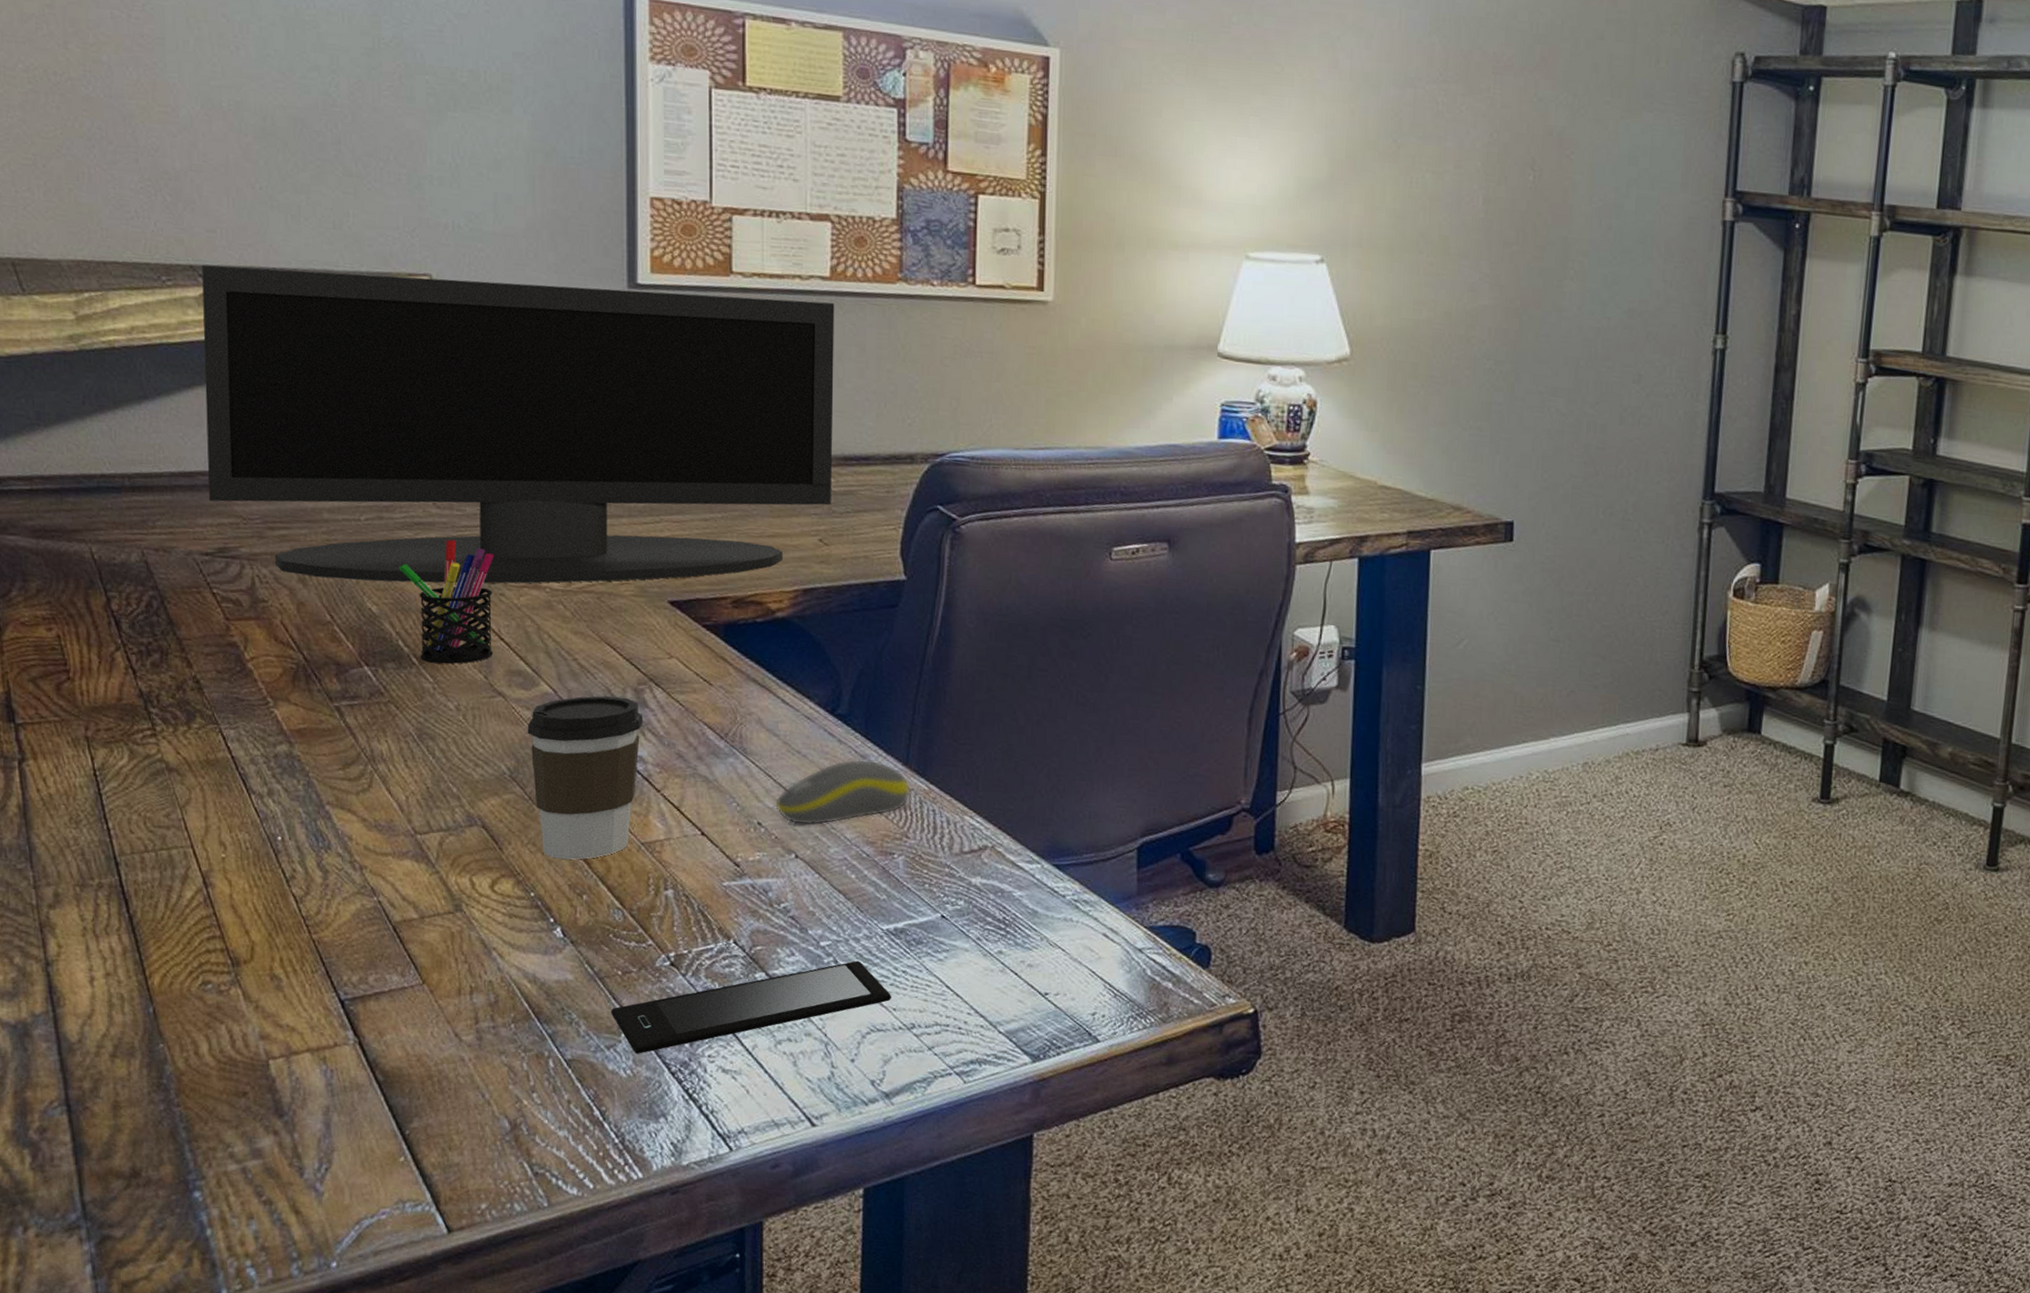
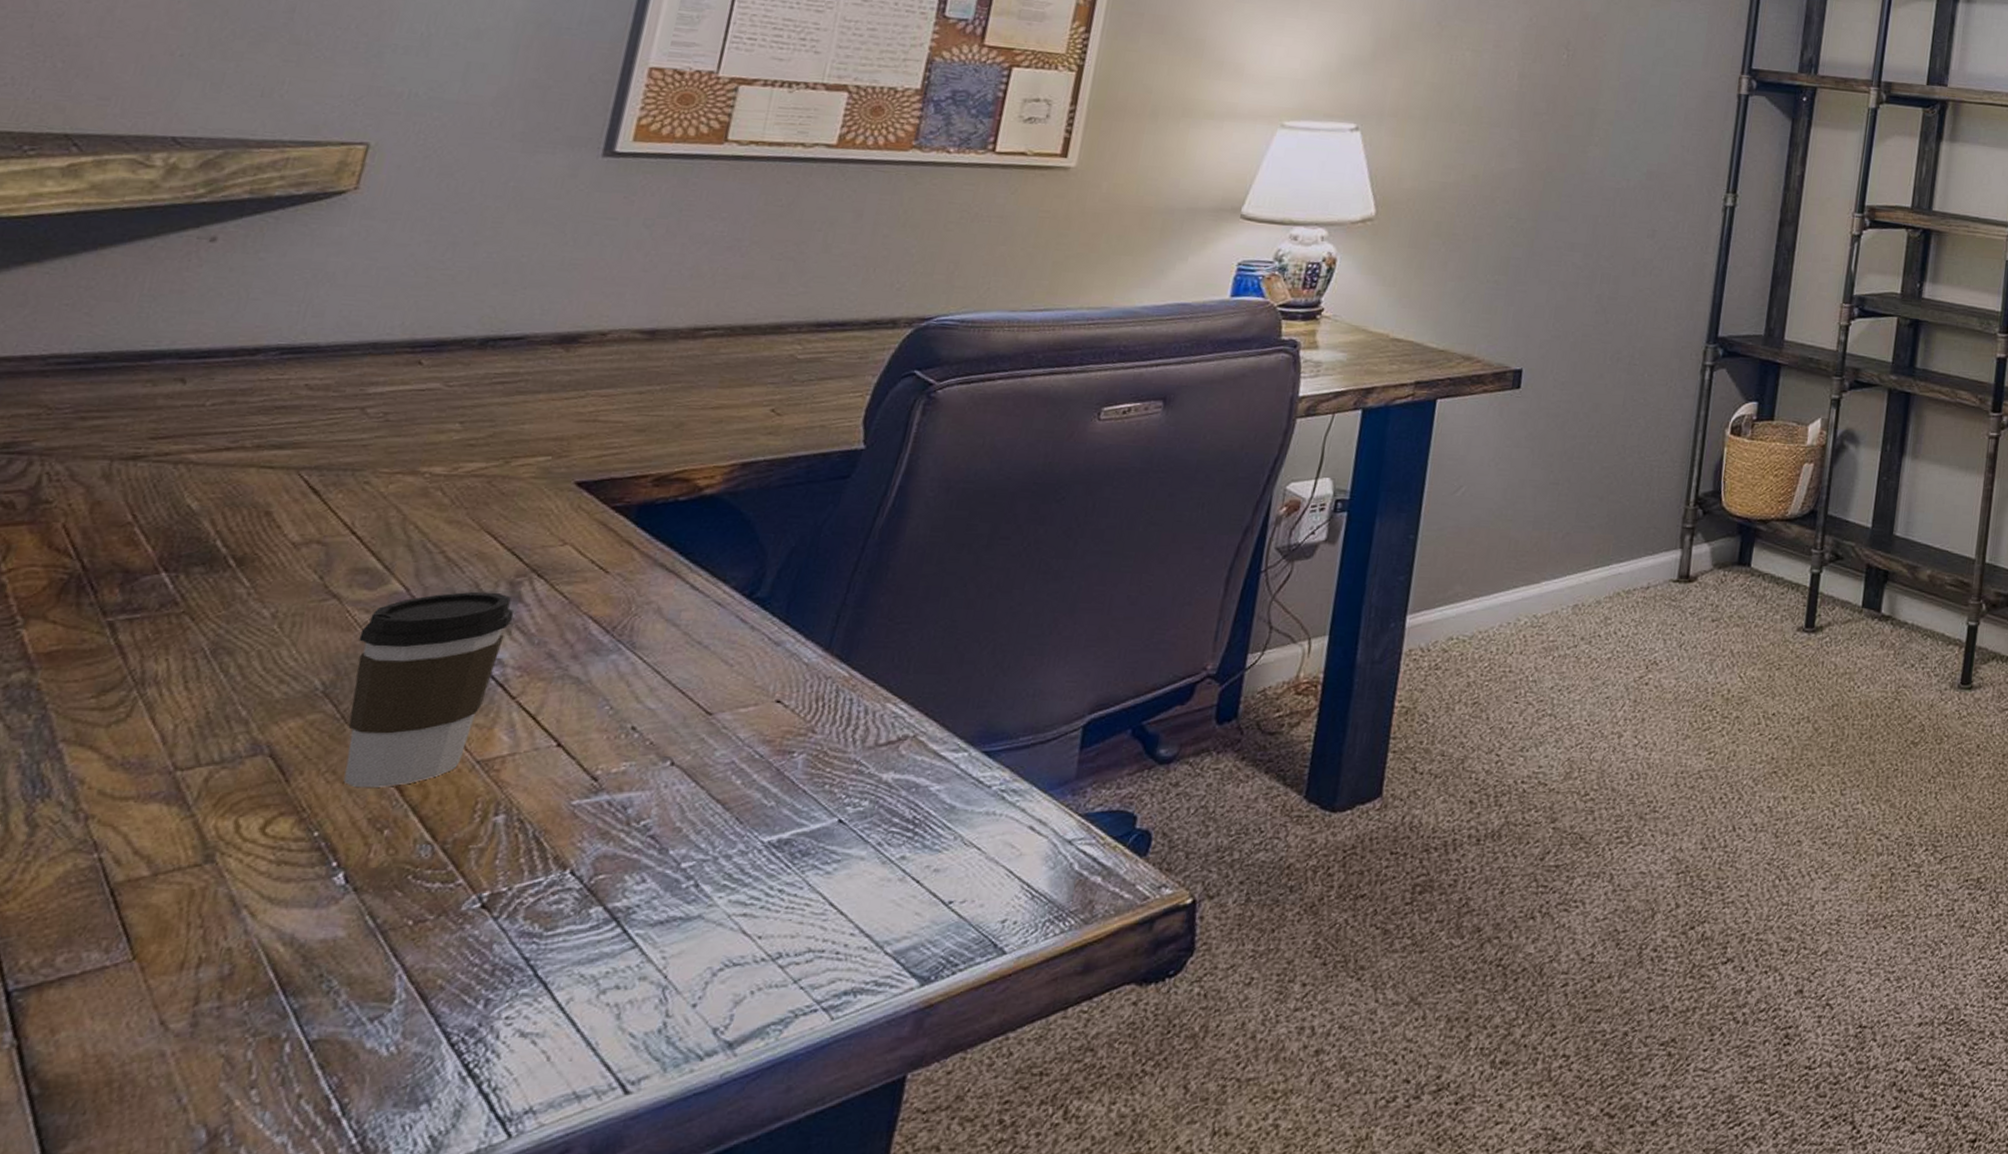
monitor: present [202,264,835,584] -> none [7,133,837,474]
pen holder: present [399,539,495,664] -> none [240,423,369,565]
smartphone: present [611,960,891,1054] -> none [386,882,759,1024]
computer mouse: present [774,759,911,826] -> none [656,646,829,727]

